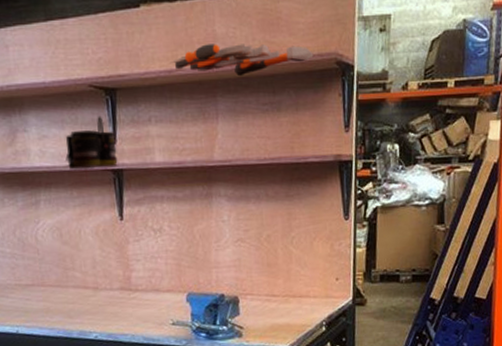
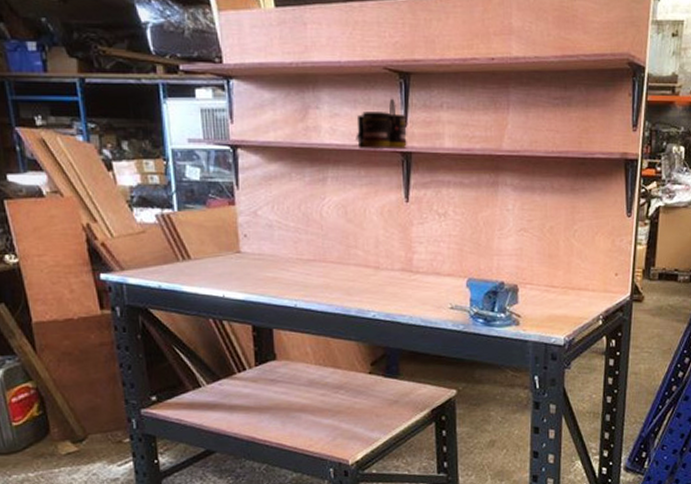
tool set: present [170,44,314,77] -> none [465,36,606,70]

